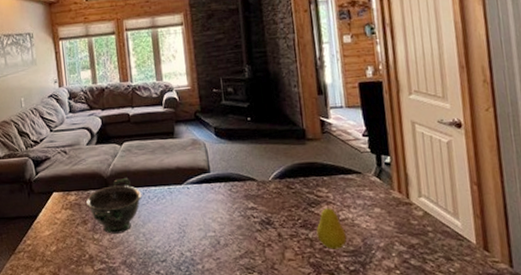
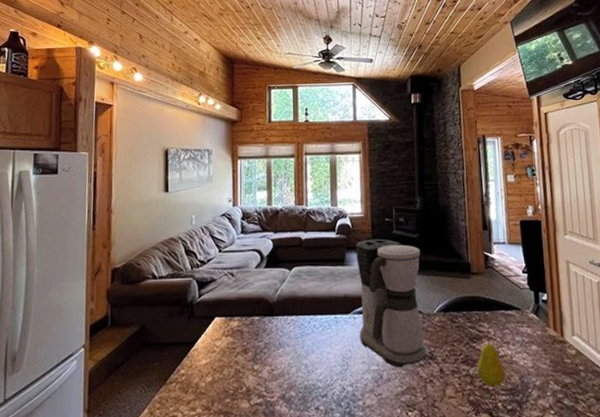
bowl: present [86,178,142,234] -> none [249,305,308,365]
coffee maker: none [184,110,264,234] -> present [356,238,427,368]

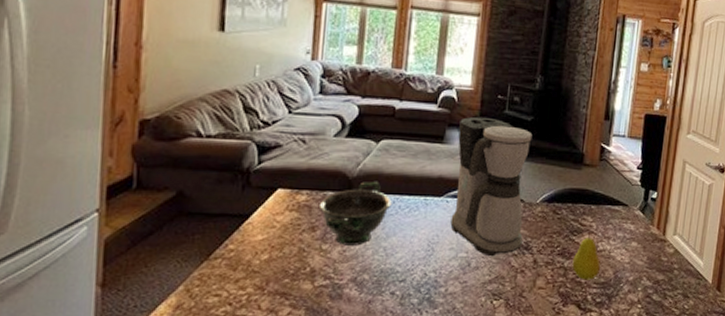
bowl: none [249,305,308,365] -> present [320,182,392,246]

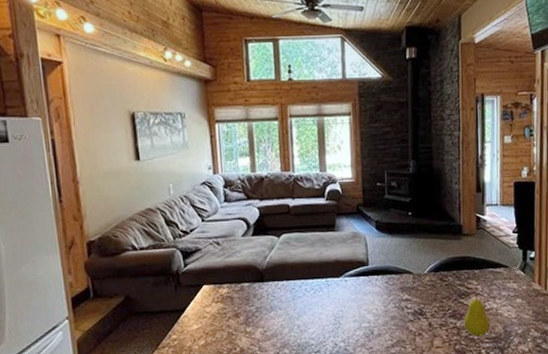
bowl: present [320,182,392,246] -> none [239,271,299,327]
coffee maker: present [450,117,532,257] -> none [346,203,416,324]

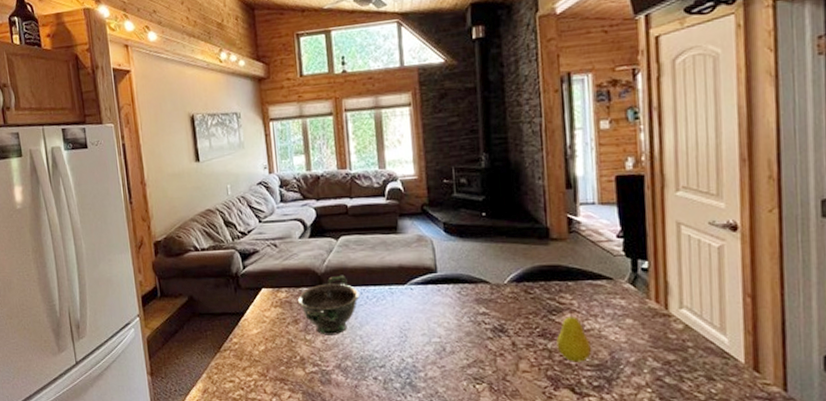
bowl: none [239,271,299,327] -> present [298,276,360,335]

